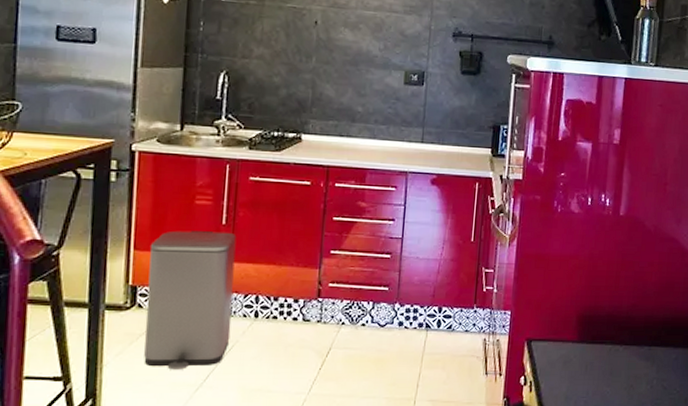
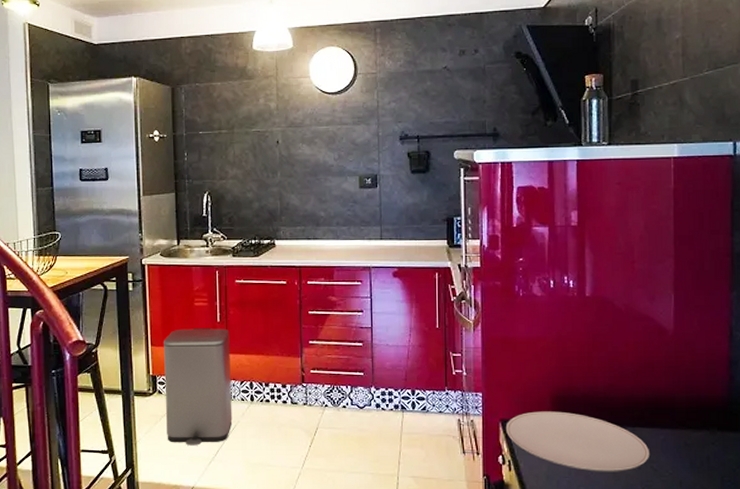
plate: none [530,330,662,391] -> present [505,411,649,472]

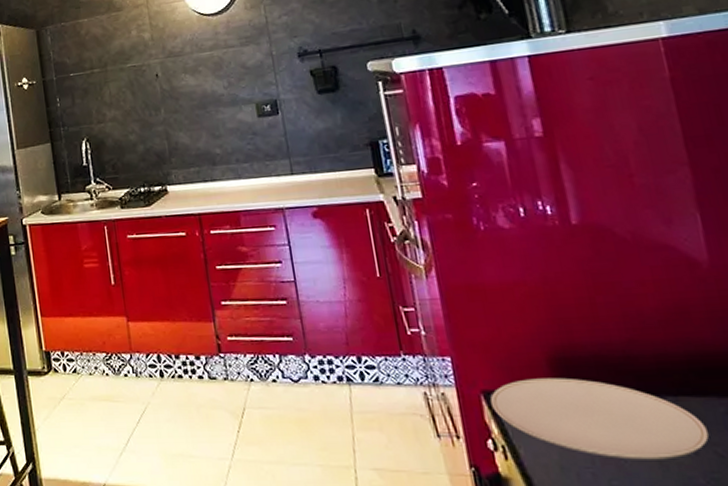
pedal bin: present [164,328,233,446] -> none [54,292,142,434]

